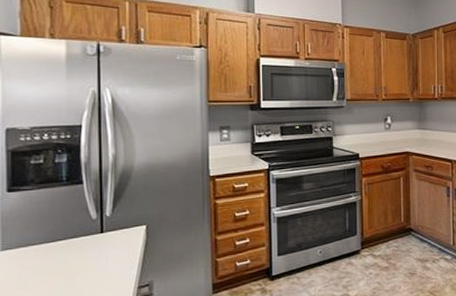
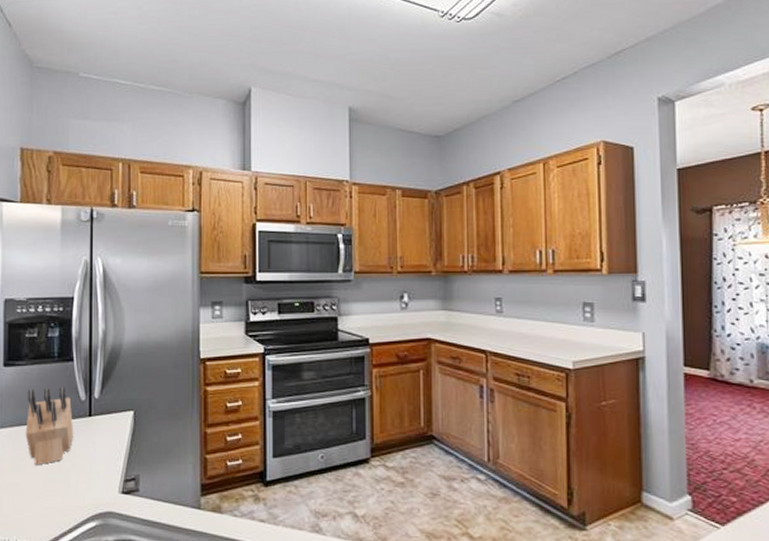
knife block: none [33,208,86,282] -> present [25,387,74,466]

